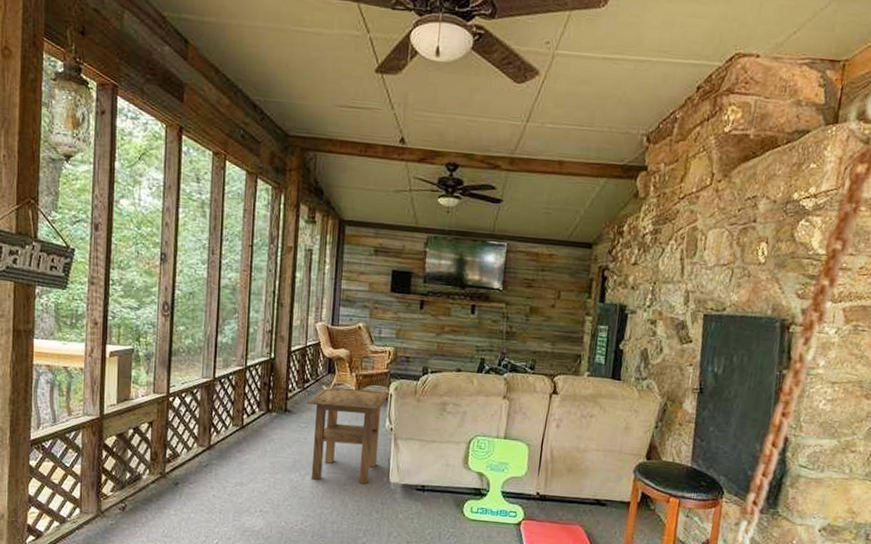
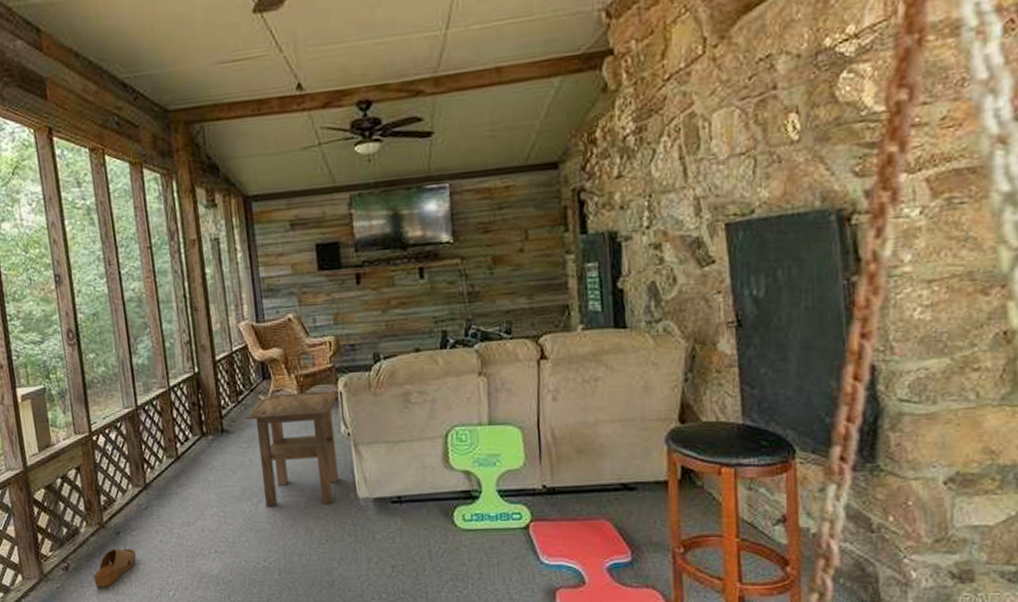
sandal: none [147,496,190,530] -> present [93,548,137,588]

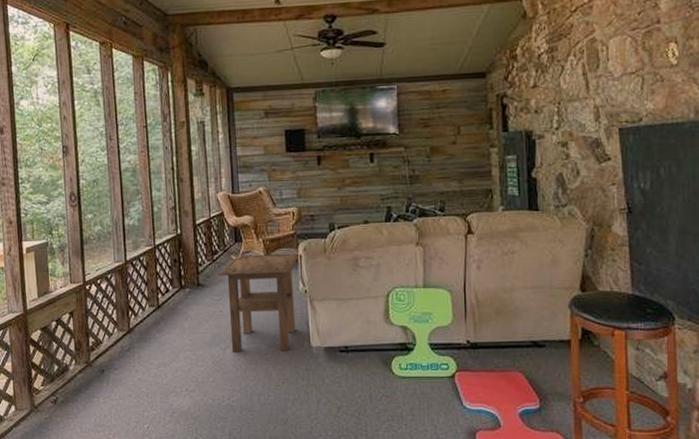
sandal: present [93,548,137,588] -> none [78,385,118,420]

